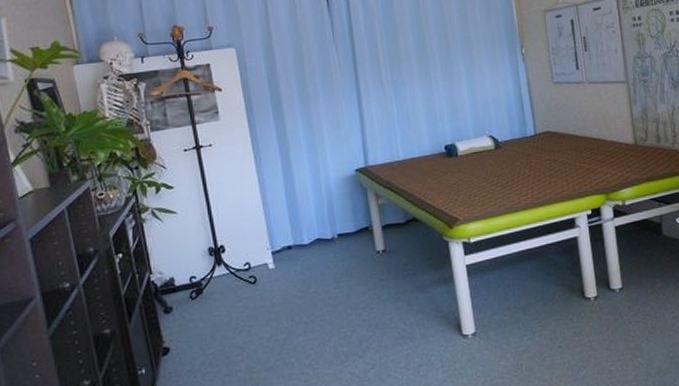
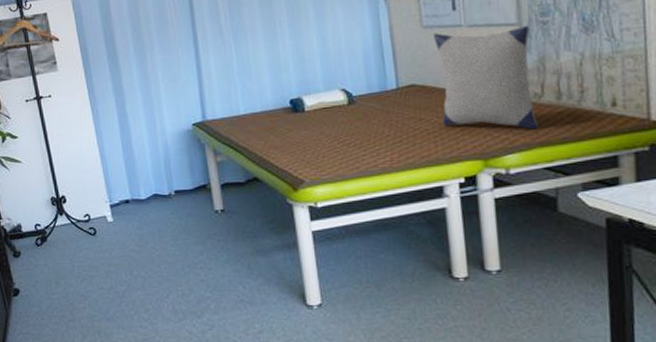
pillow: none [562,83,645,168] -> present [434,26,539,130]

